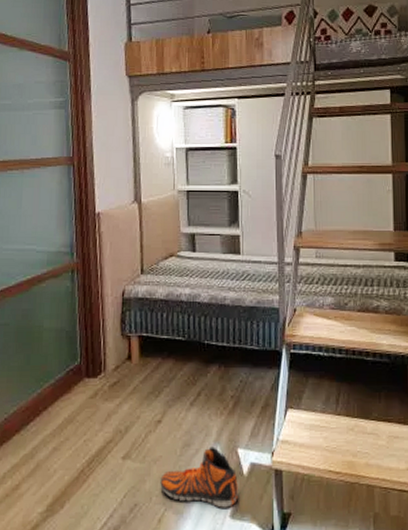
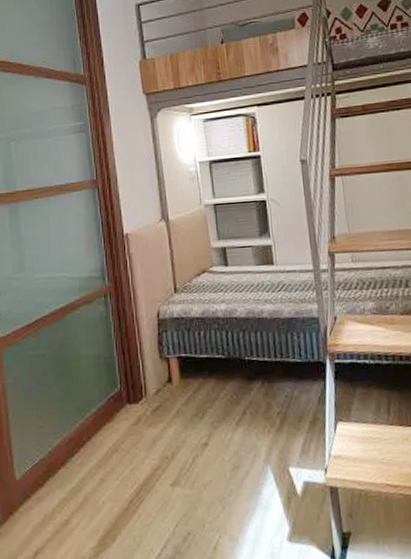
sneaker: present [160,446,238,508] -> none [212,467,294,532]

